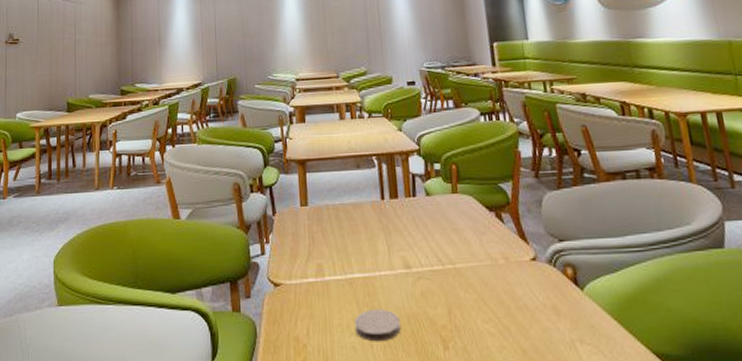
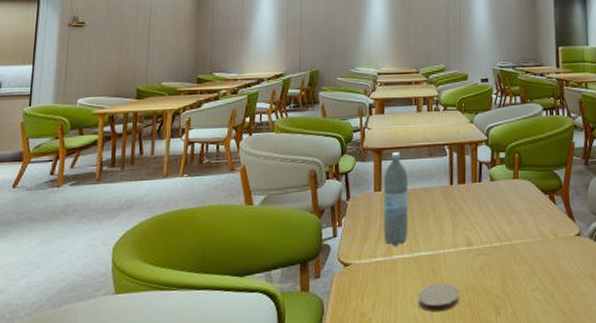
water bottle: none [309,163,340,267] -> present [383,152,408,247]

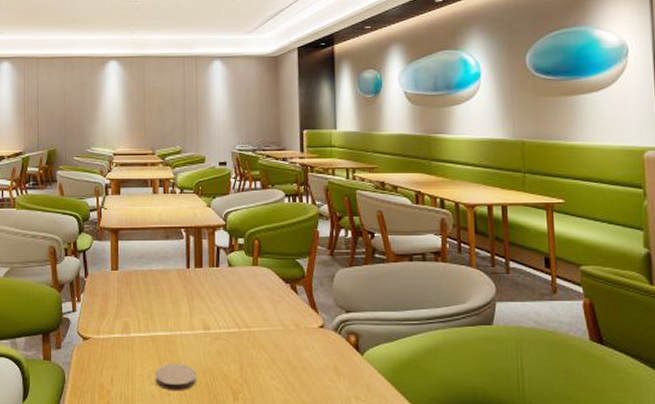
water bottle: present [383,152,408,247] -> none [120,233,145,325]

